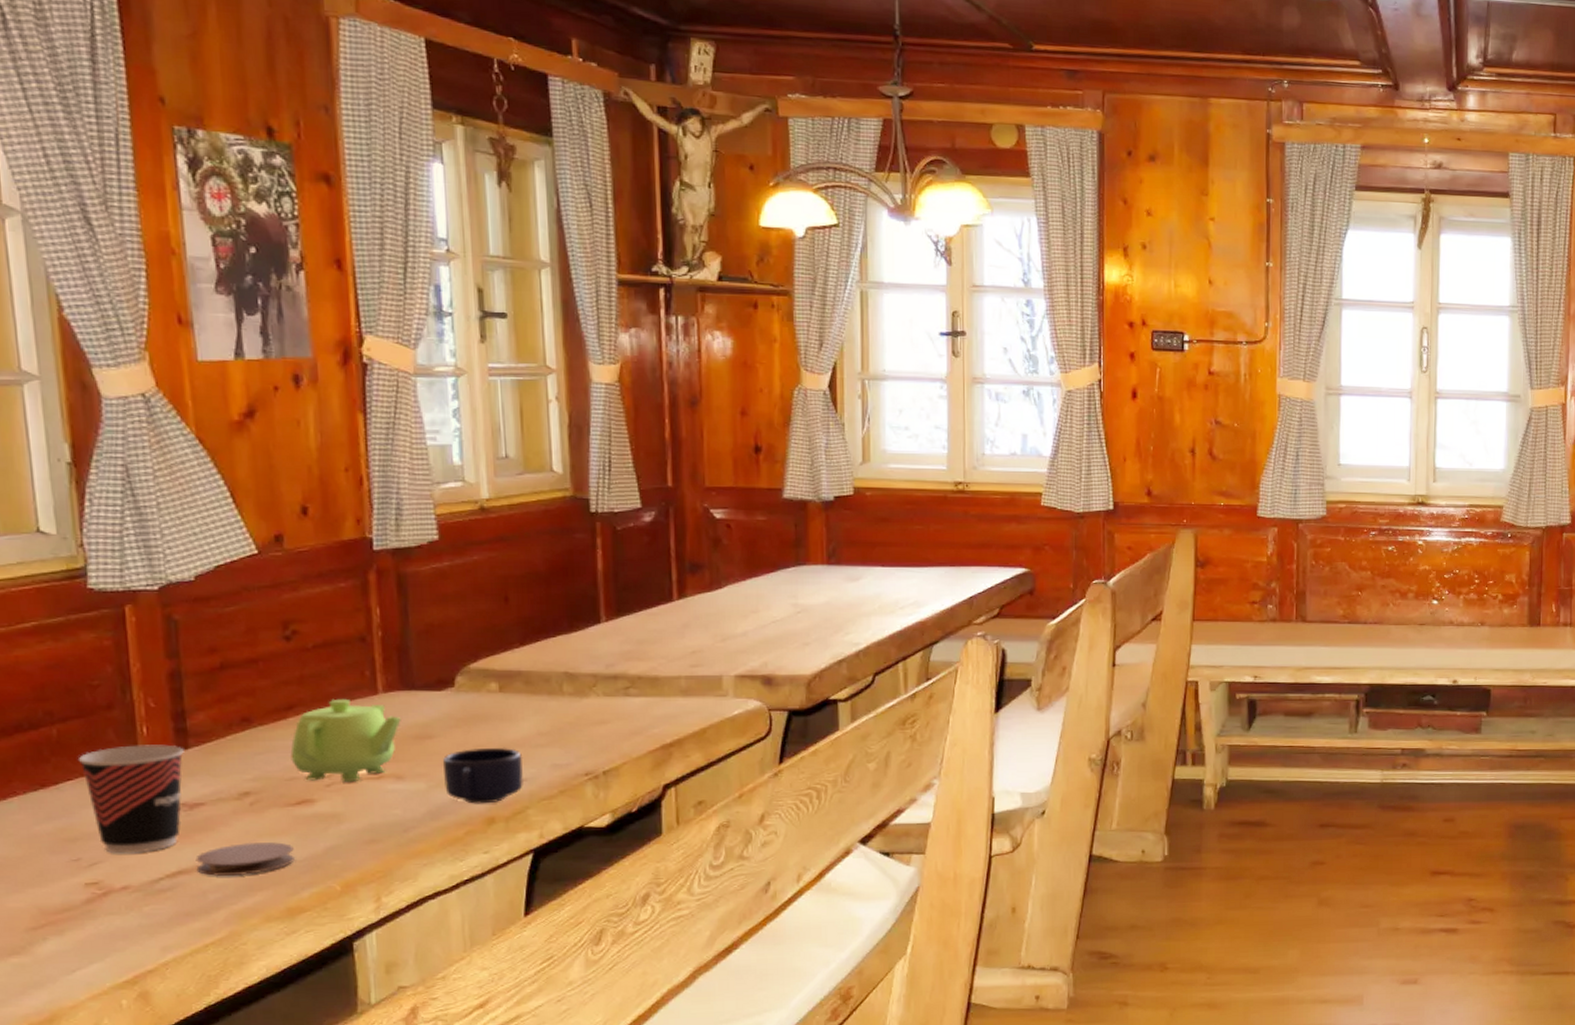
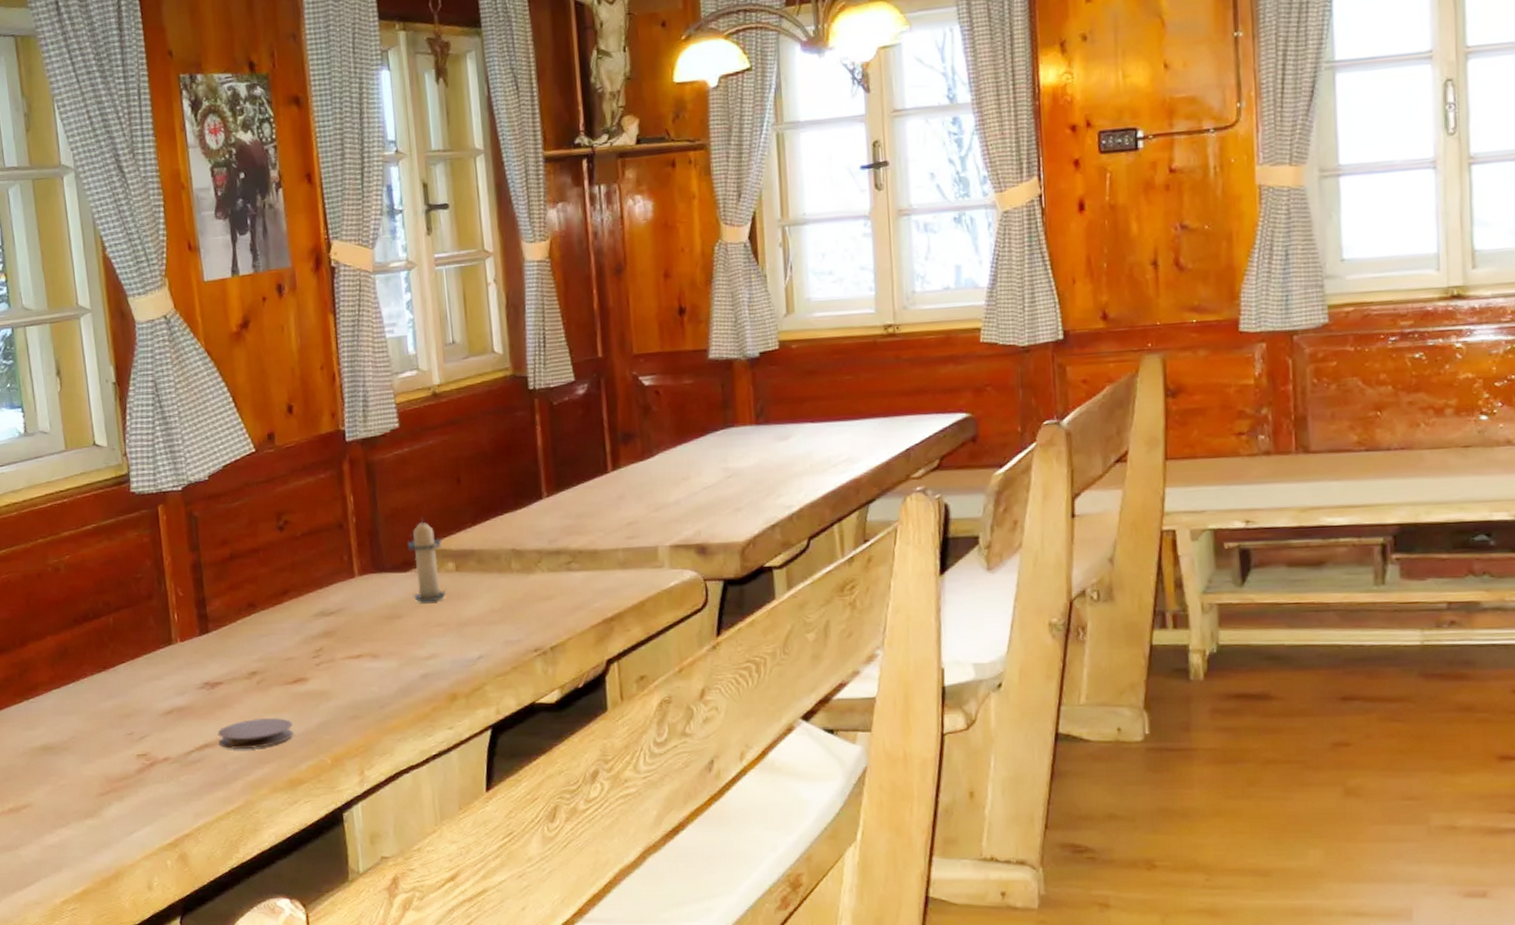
cup: present [77,744,184,854] -> none [128,629,206,729]
teapot: present [290,698,401,783] -> none [287,582,375,662]
candle: none [442,635,488,723] -> present [407,517,447,603]
mug: present [443,747,523,804] -> none [411,625,480,681]

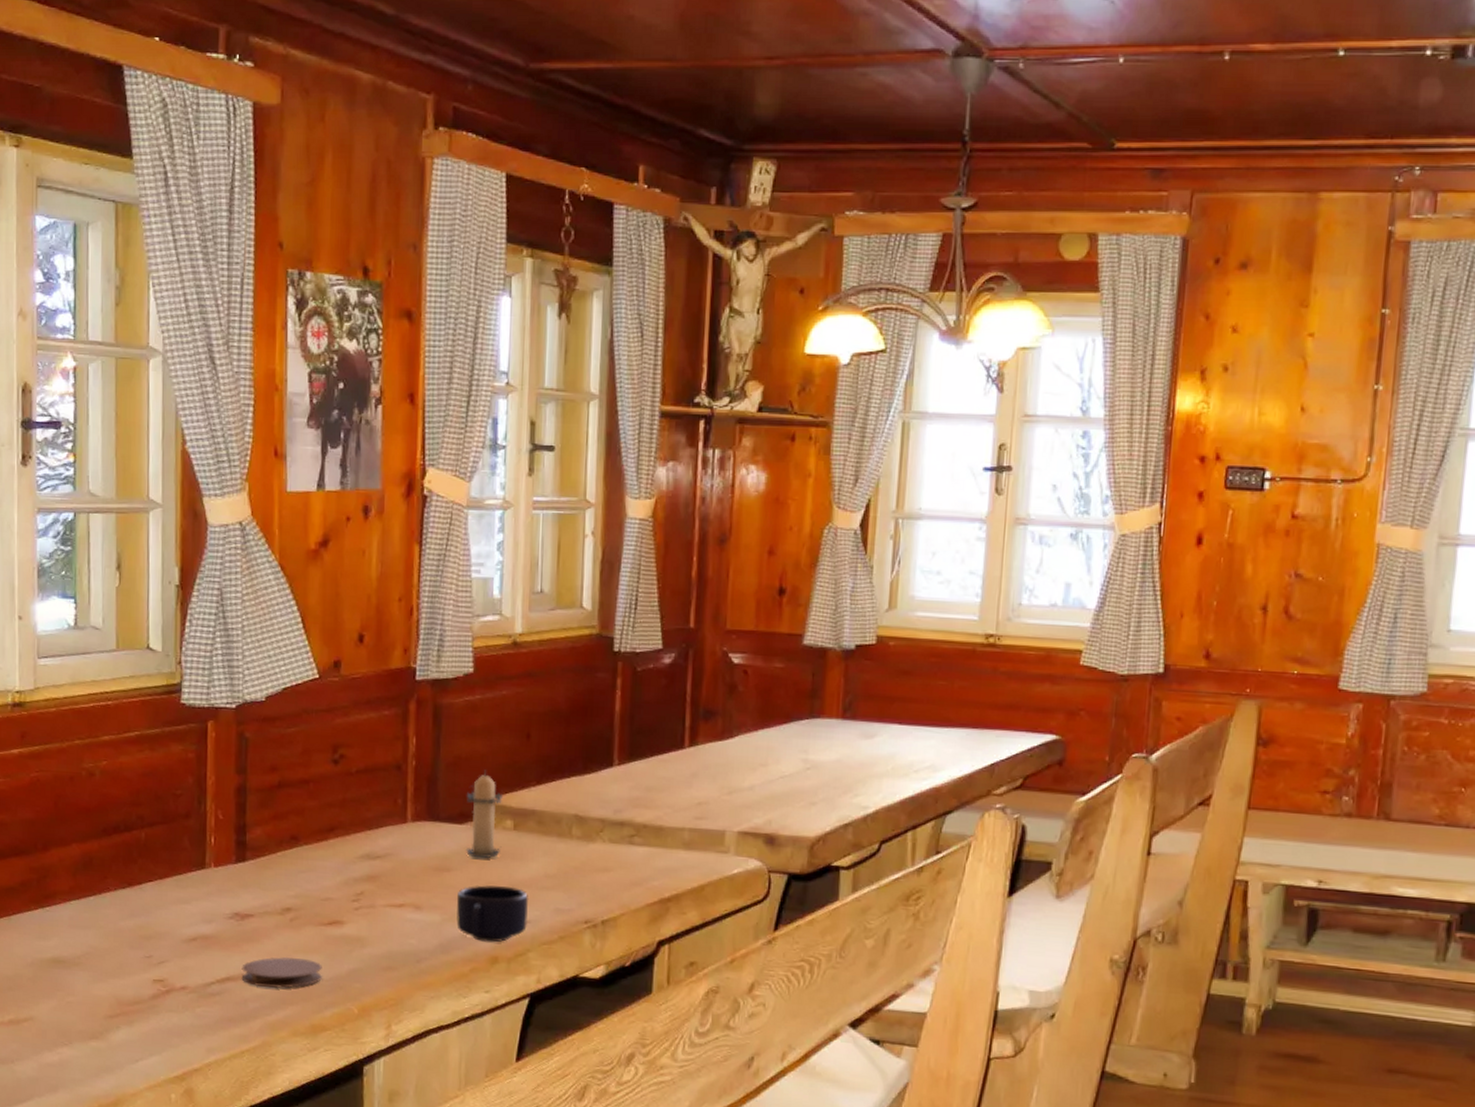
mug: none [411,625,480,681] -> present [456,885,529,943]

